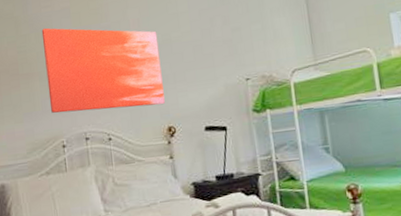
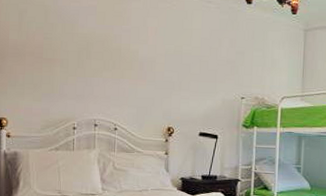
wall art: present [41,28,165,113] -> none [67,20,171,107]

